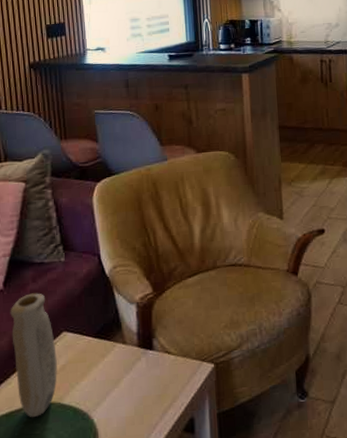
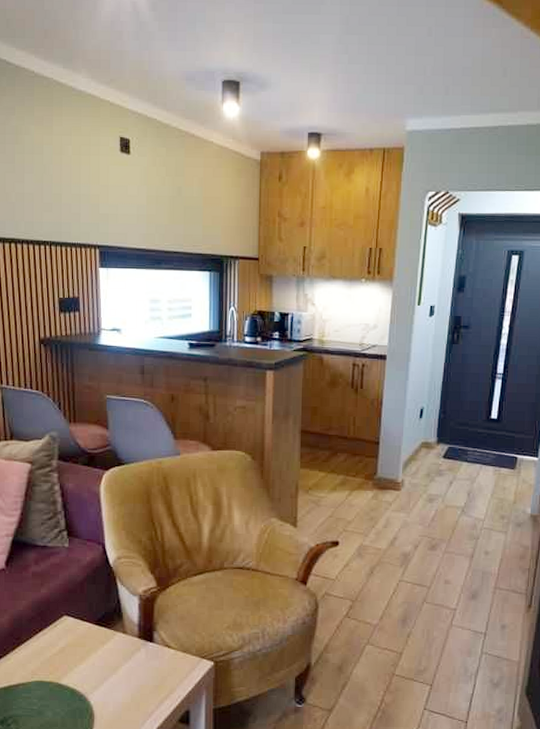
vase: present [10,293,58,417] -> none [11,575,58,693]

